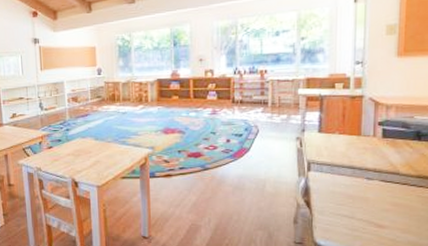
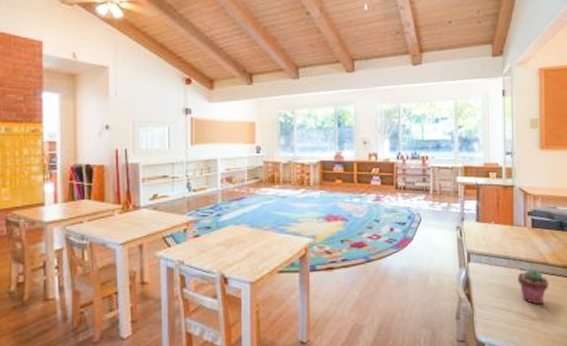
potted succulent: none [362,178,400,213] -> present [517,268,549,305]

